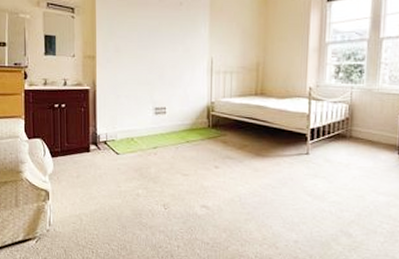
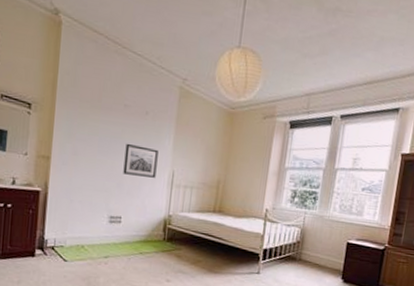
wall art: none [164,35,196,67] -> present [123,143,159,178]

